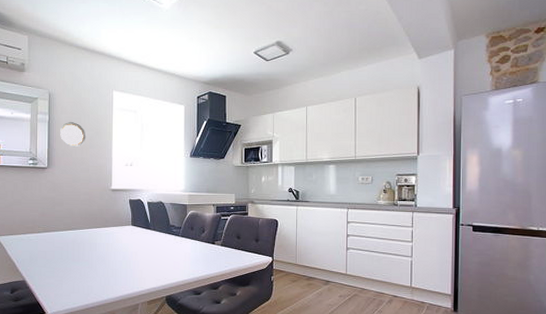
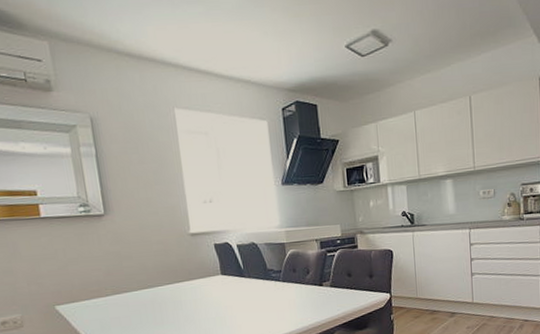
decorative plate: present [60,122,86,148] -> none [113,153,149,186]

